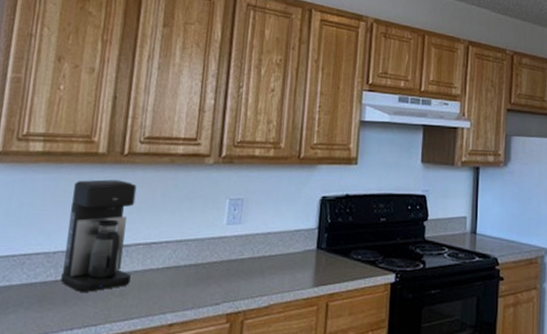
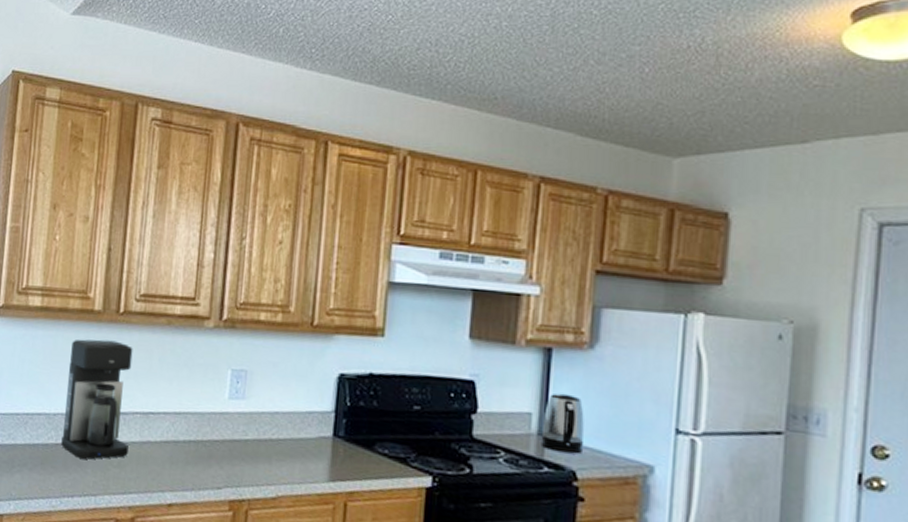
kettle: none [473,200,503,245] -> present [540,393,585,455]

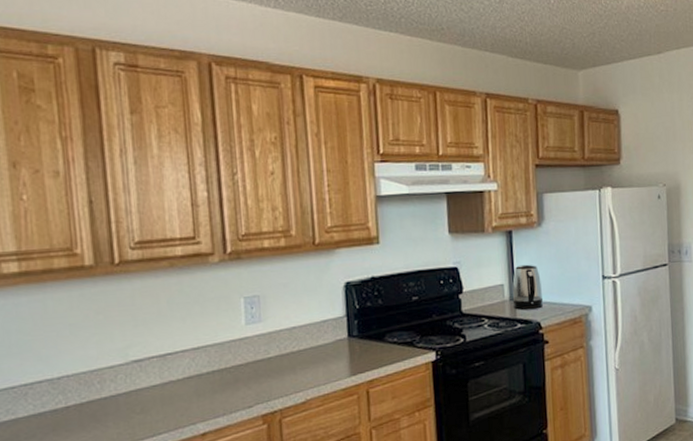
coffee maker: present [61,339,133,460] -> none [65,292,150,415]

